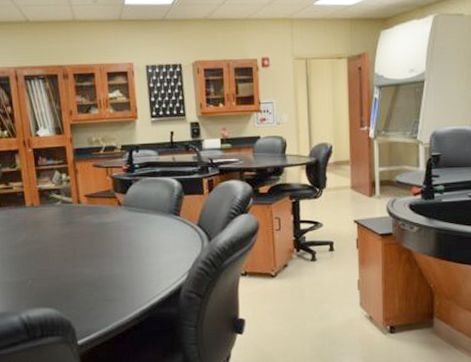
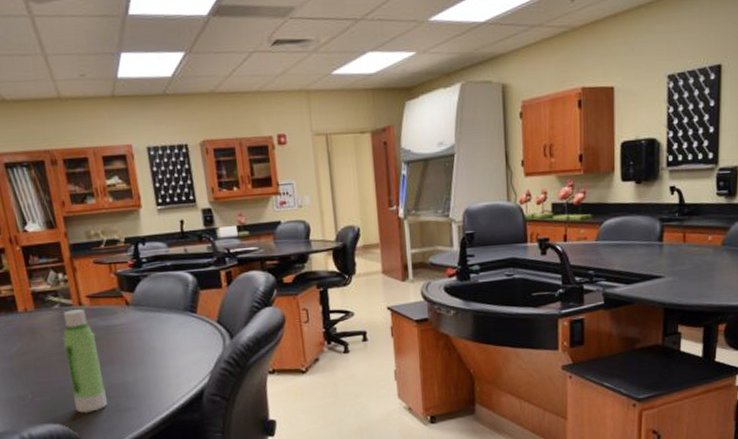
water bottle: none [62,206,97,300] -> present [62,309,108,413]

